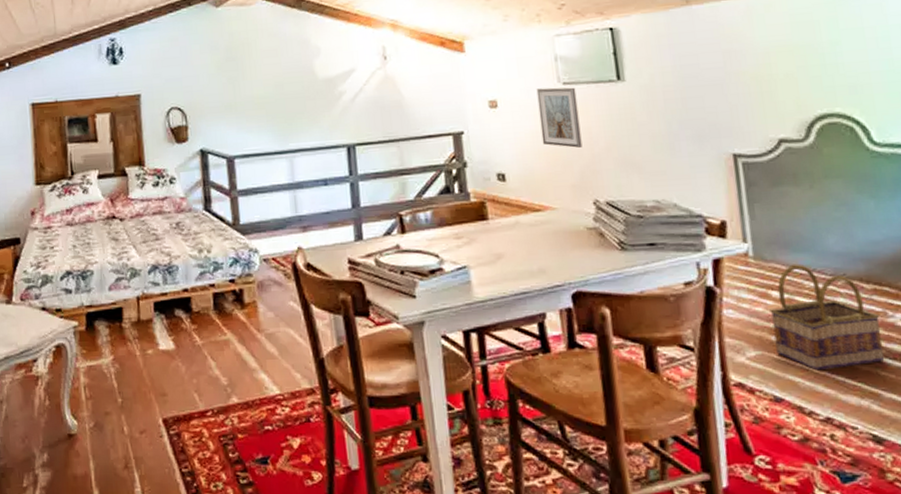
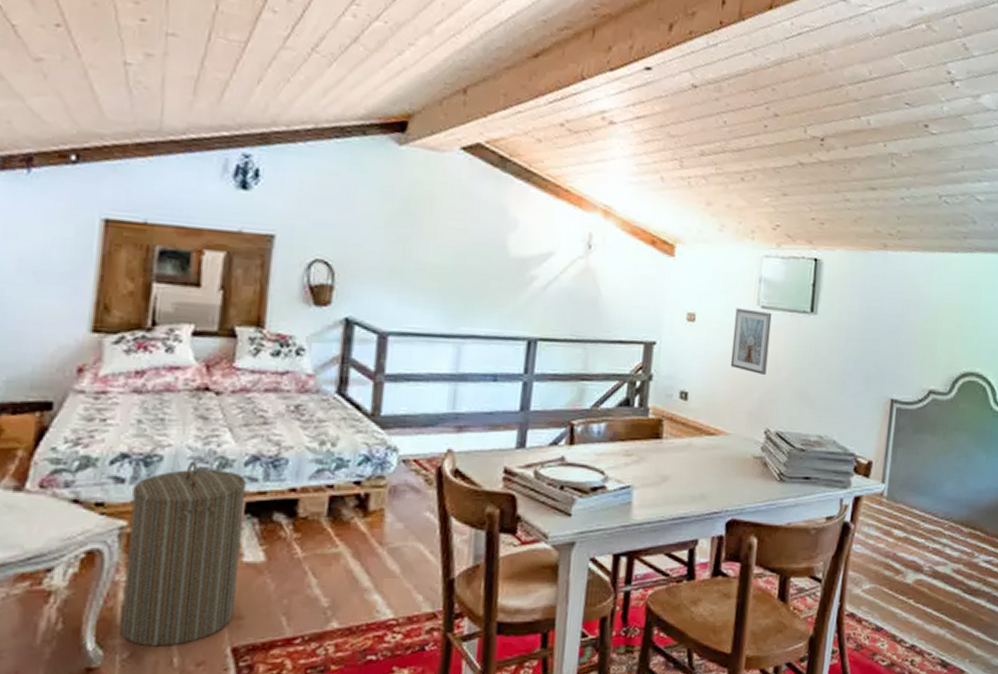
laundry hamper: none [78,272,159,418] -> present [120,460,247,647]
basket: present [769,265,885,371] -> none [886,507,969,603]

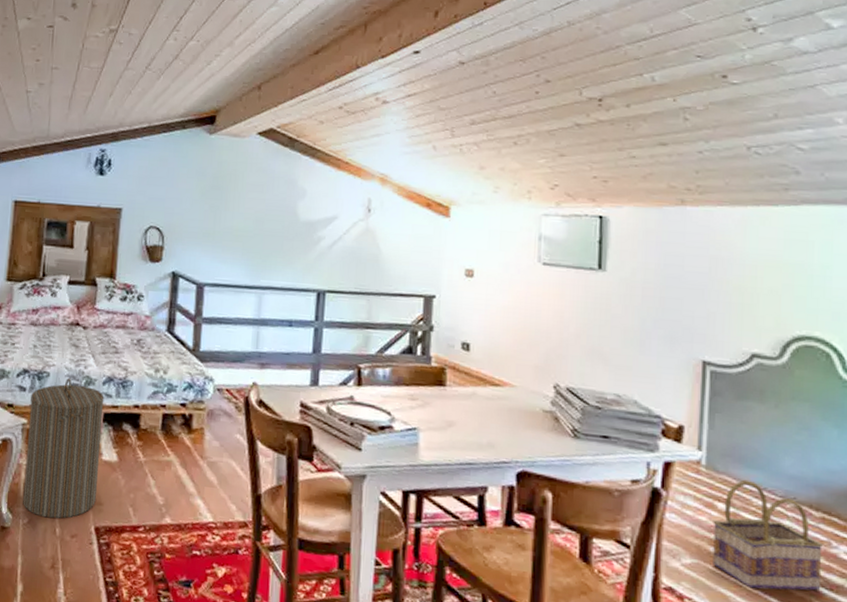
picture frame: present [730,308,772,375] -> none [512,265,555,330]
basket: none [886,507,969,603] -> present [713,480,824,591]

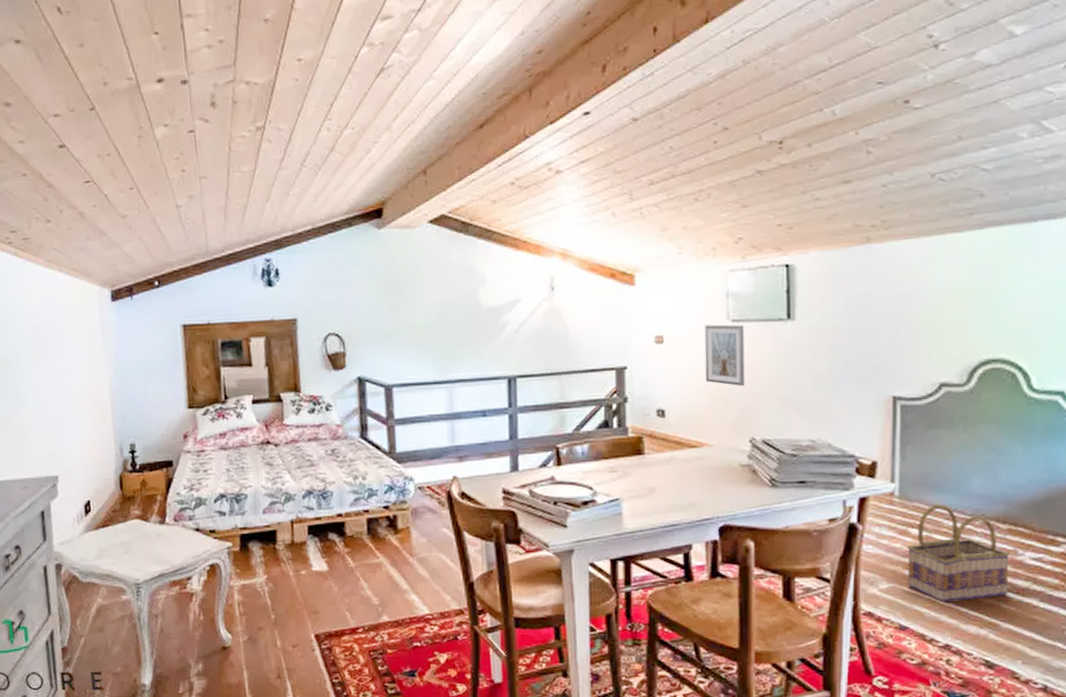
laundry hamper: present [23,377,104,519] -> none [232,496,312,633]
picture frame: none [512,265,555,330] -> present [704,324,745,386]

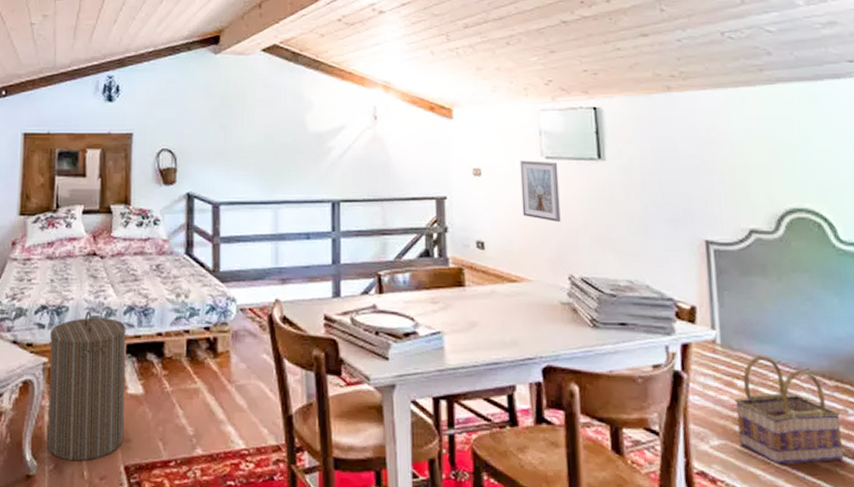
laundry hamper: none [232,496,312,633] -> present [47,310,126,462]

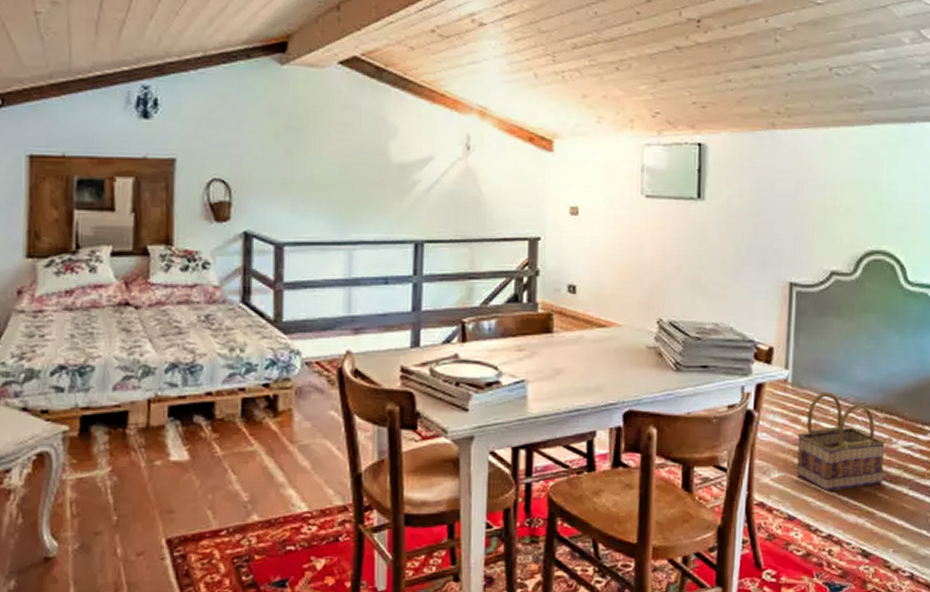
laundry hamper: present [47,310,126,462] -> none [71,369,168,539]
picture frame: present [520,160,561,222] -> none [617,199,657,264]

